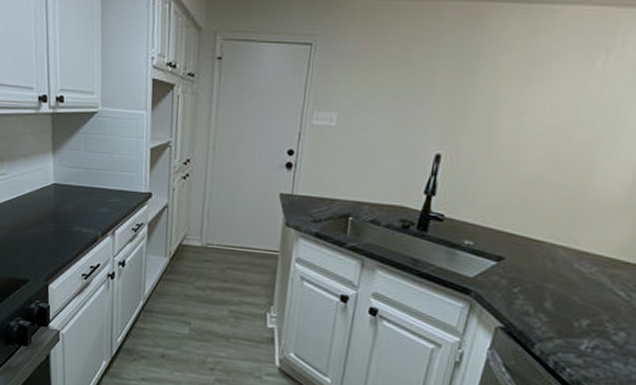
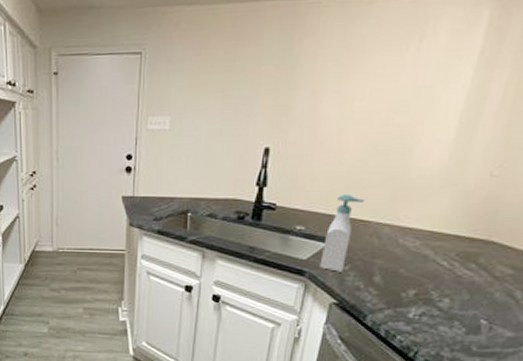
soap bottle: none [487,210,539,294] -> present [319,193,365,272]

